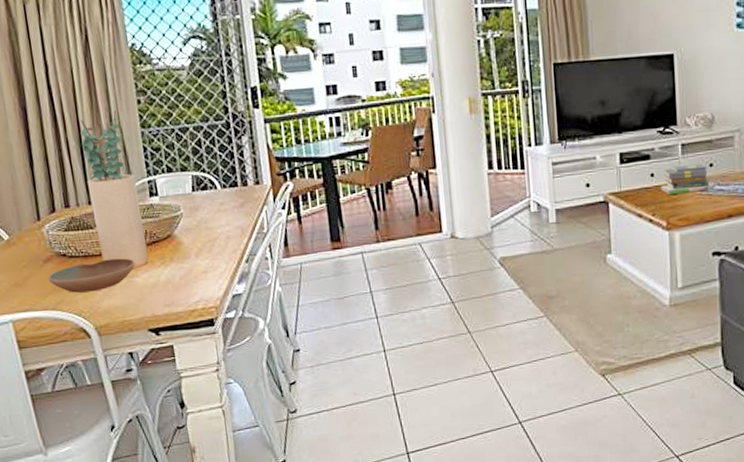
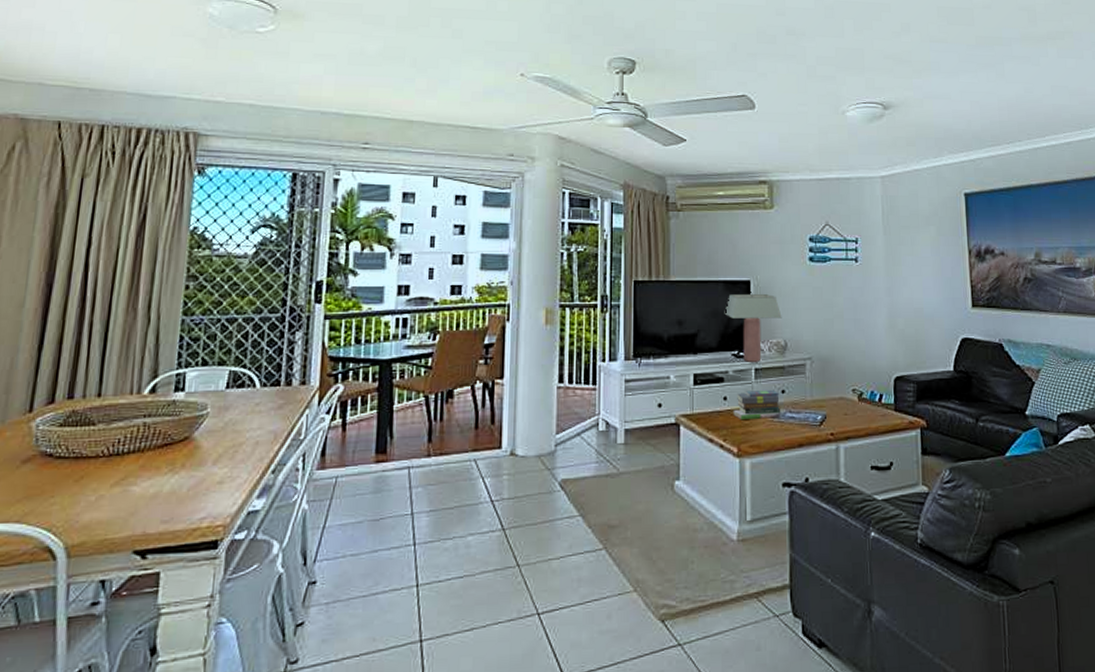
bowl: present [47,258,135,293] -> none [21,462,137,502]
vase: present [80,110,149,269] -> none [97,295,162,476]
table lamp: none [647,65,708,138] -> present [724,292,782,362]

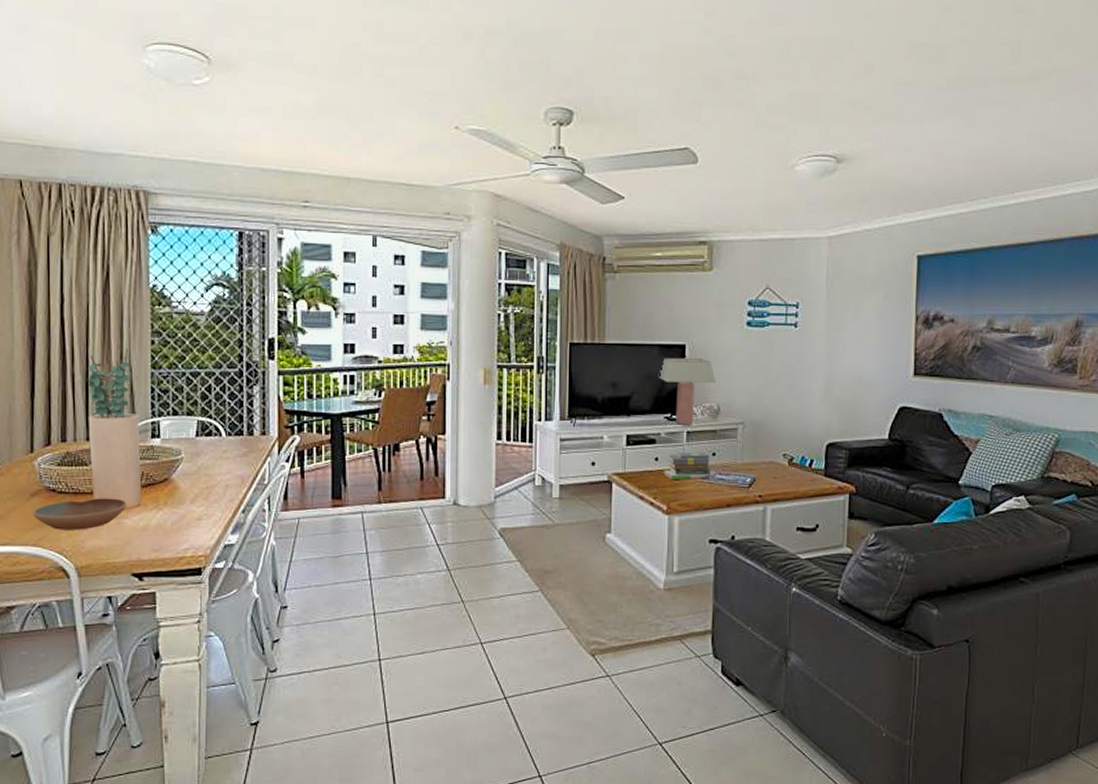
bowl: none [21,462,137,502] -> present [33,498,127,530]
vase: none [97,295,162,476] -> present [87,349,142,510]

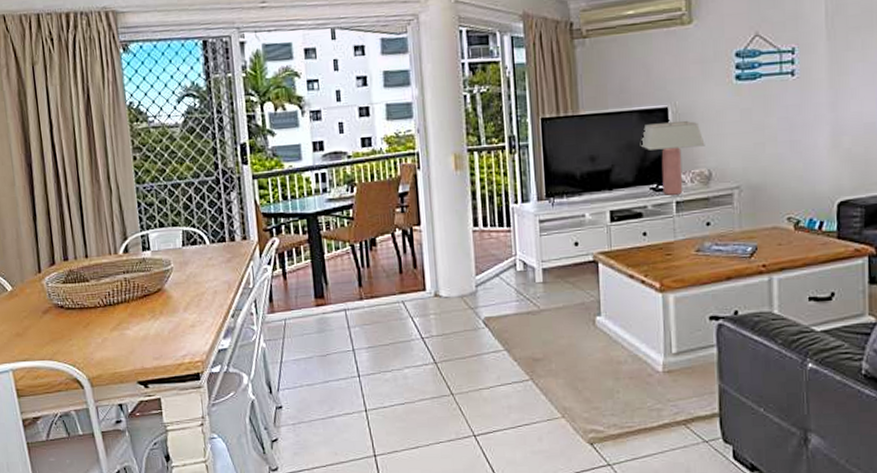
bowl: present [33,498,127,530] -> none [46,311,127,344]
vase: present [87,349,142,510] -> none [80,167,140,322]
books: present [664,452,710,481] -> none [654,222,705,256]

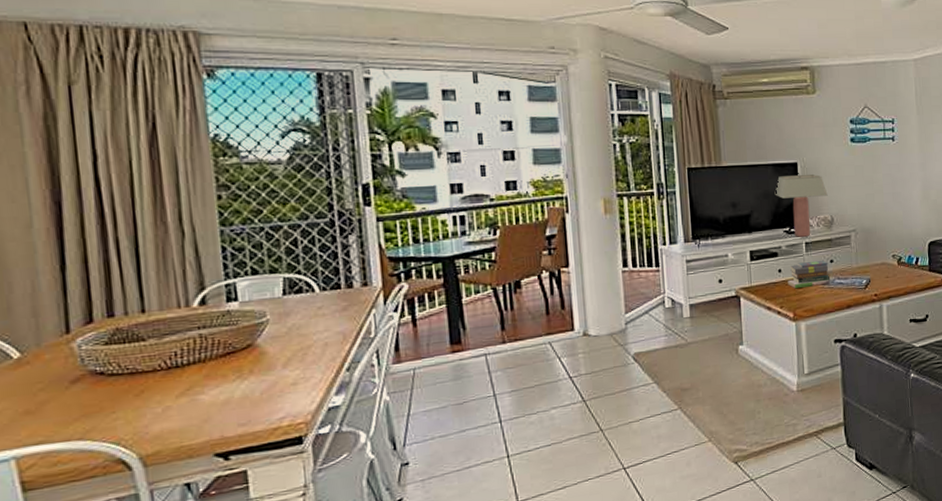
books: none [654,222,705,256] -> present [787,260,830,289]

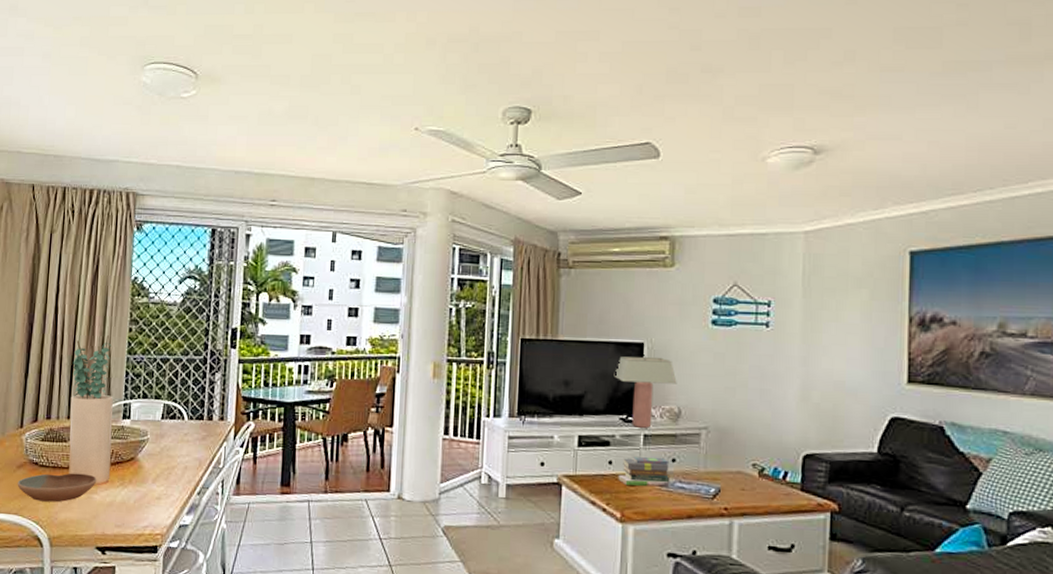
bowl: none [74,373,202,418] -> present [17,473,97,502]
vase: none [136,206,221,385] -> present [68,335,113,486]

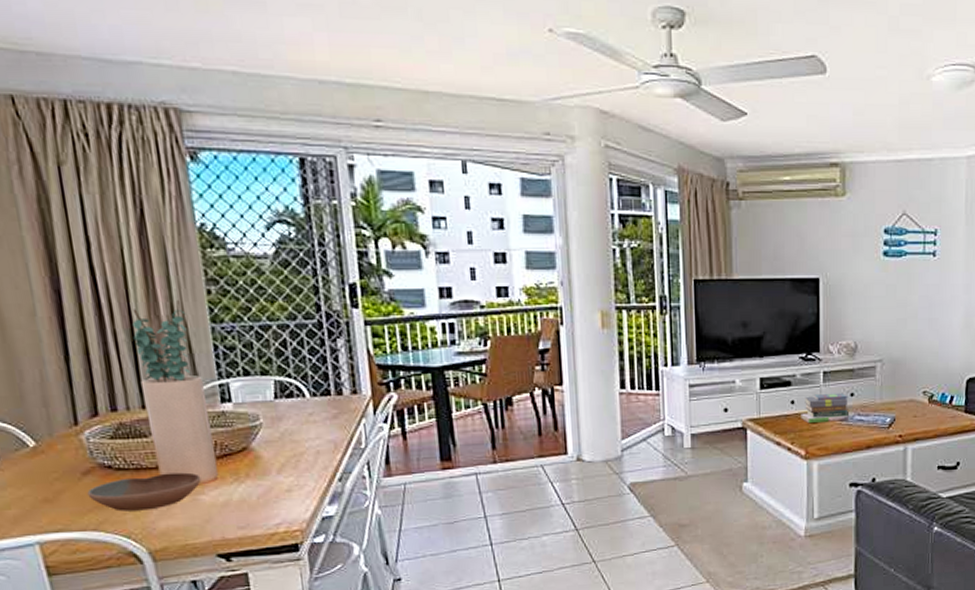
table lamp: present [614,355,677,428] -> none [791,290,853,365]

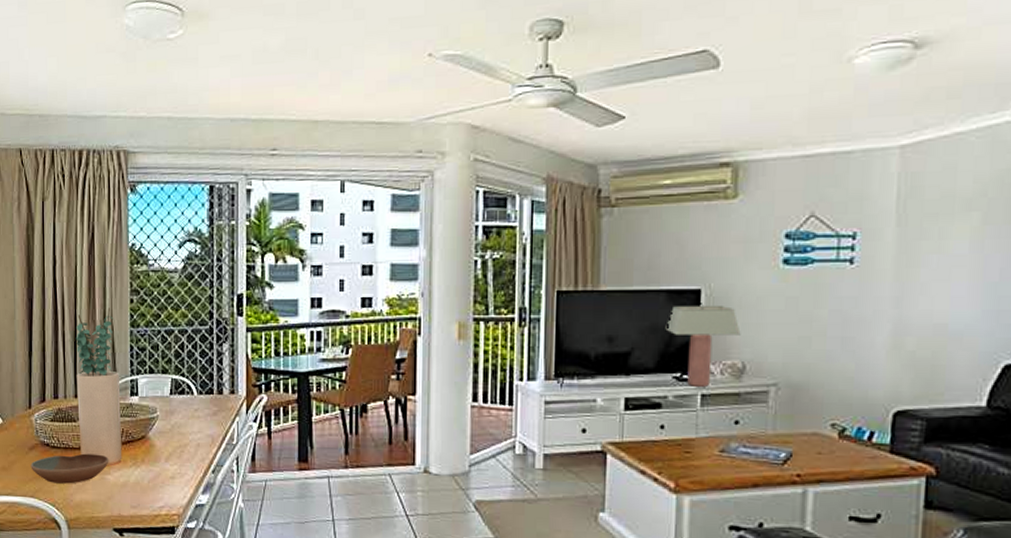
table lamp: none [791,290,853,365] -> present [665,303,741,387]
books: present [801,392,848,424] -> none [671,419,731,454]

